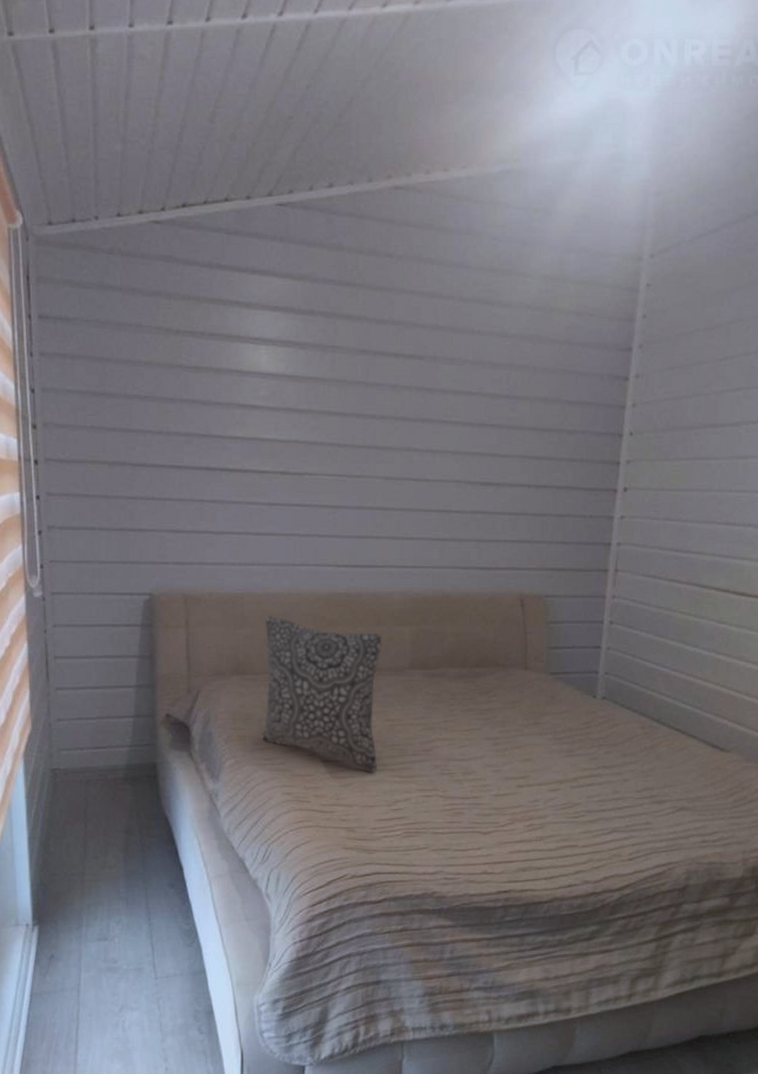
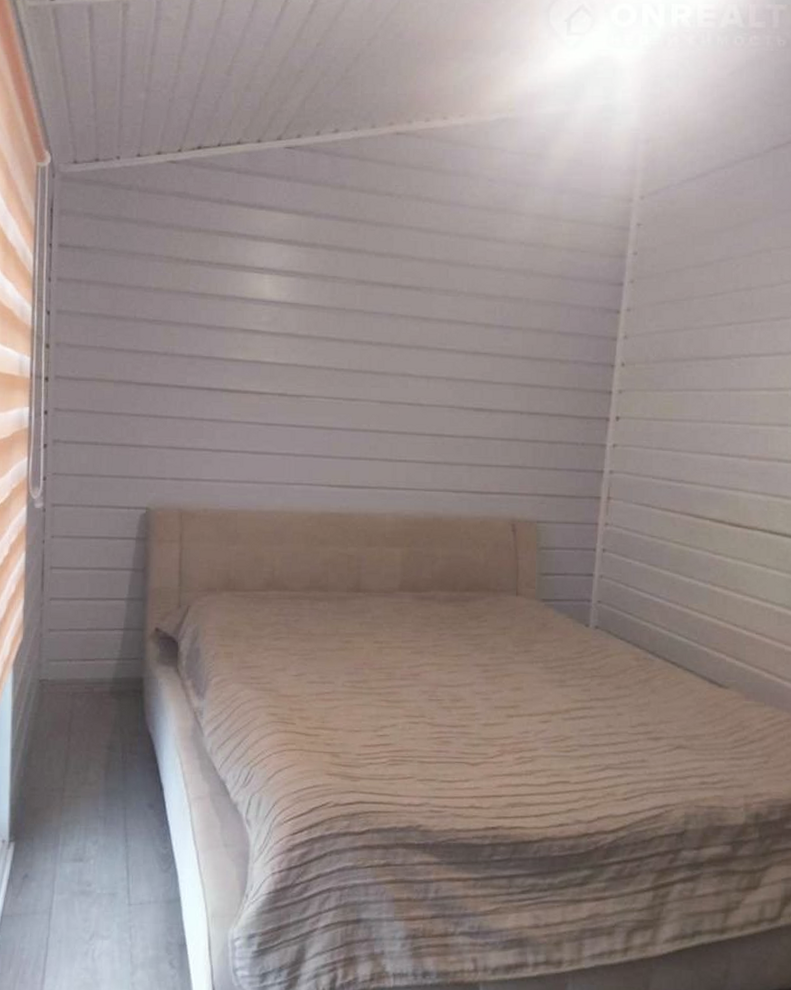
pillow: present [263,615,382,772] -> none [250,532,372,695]

